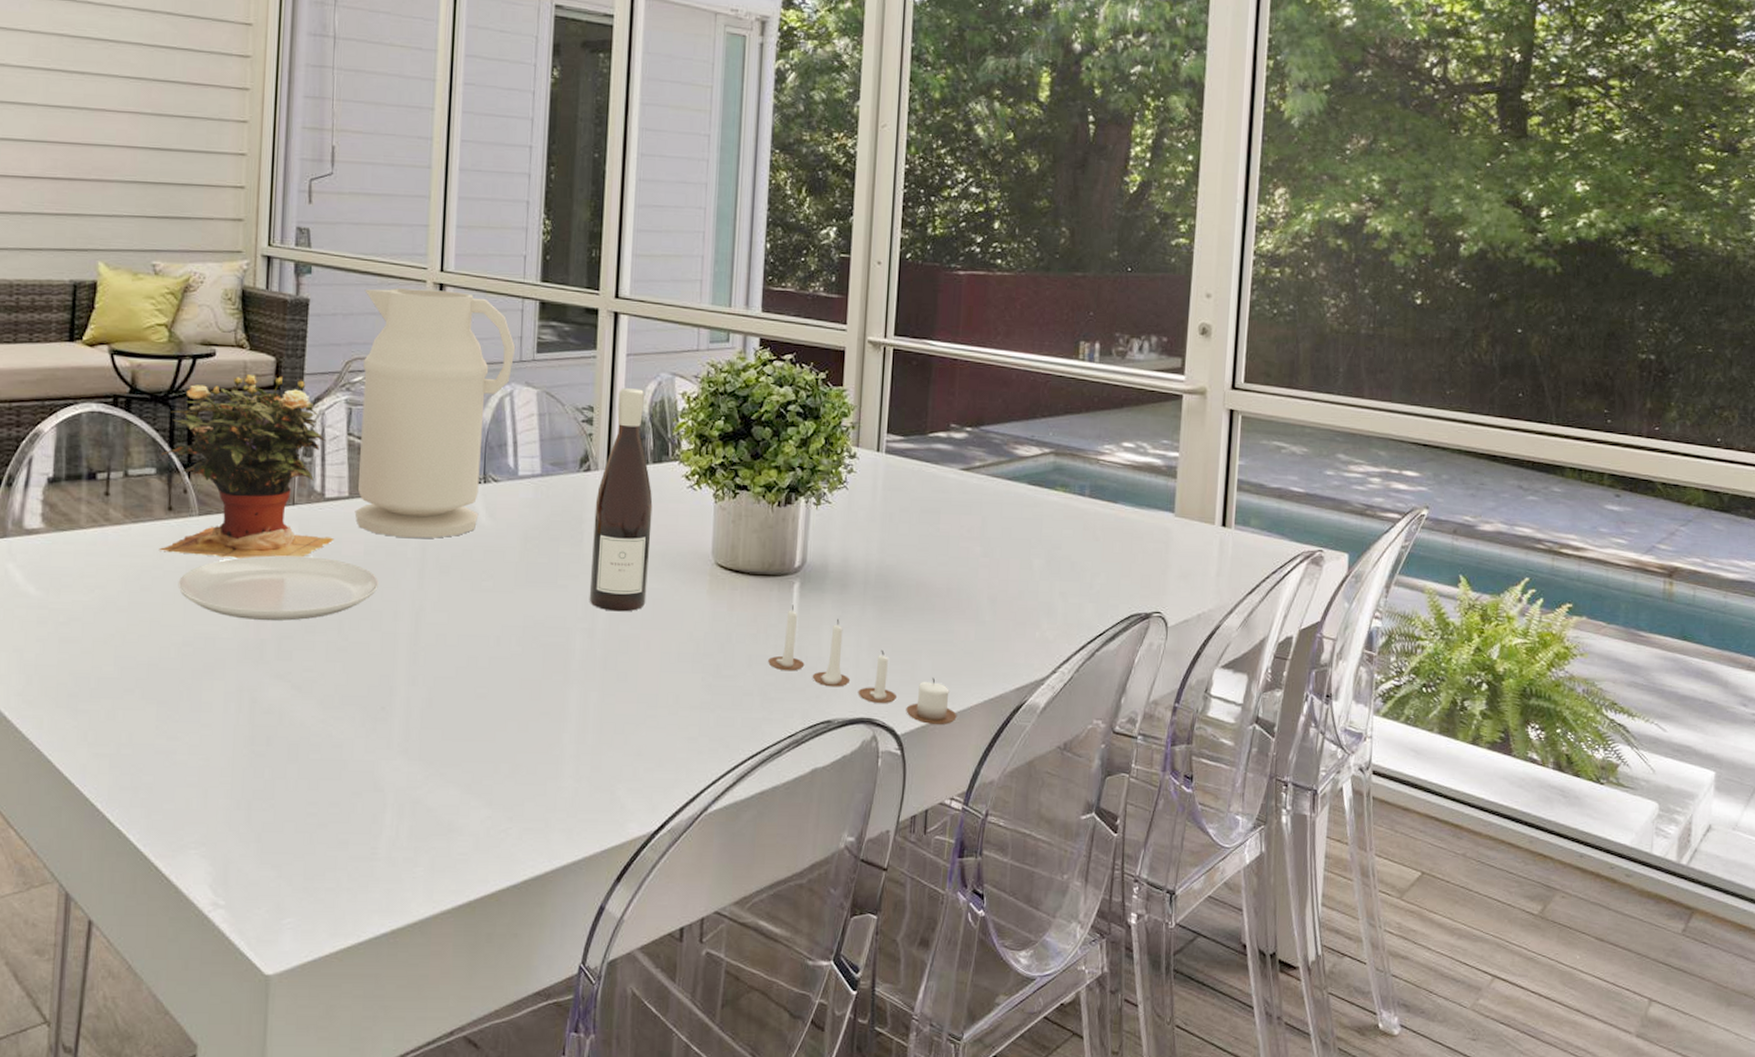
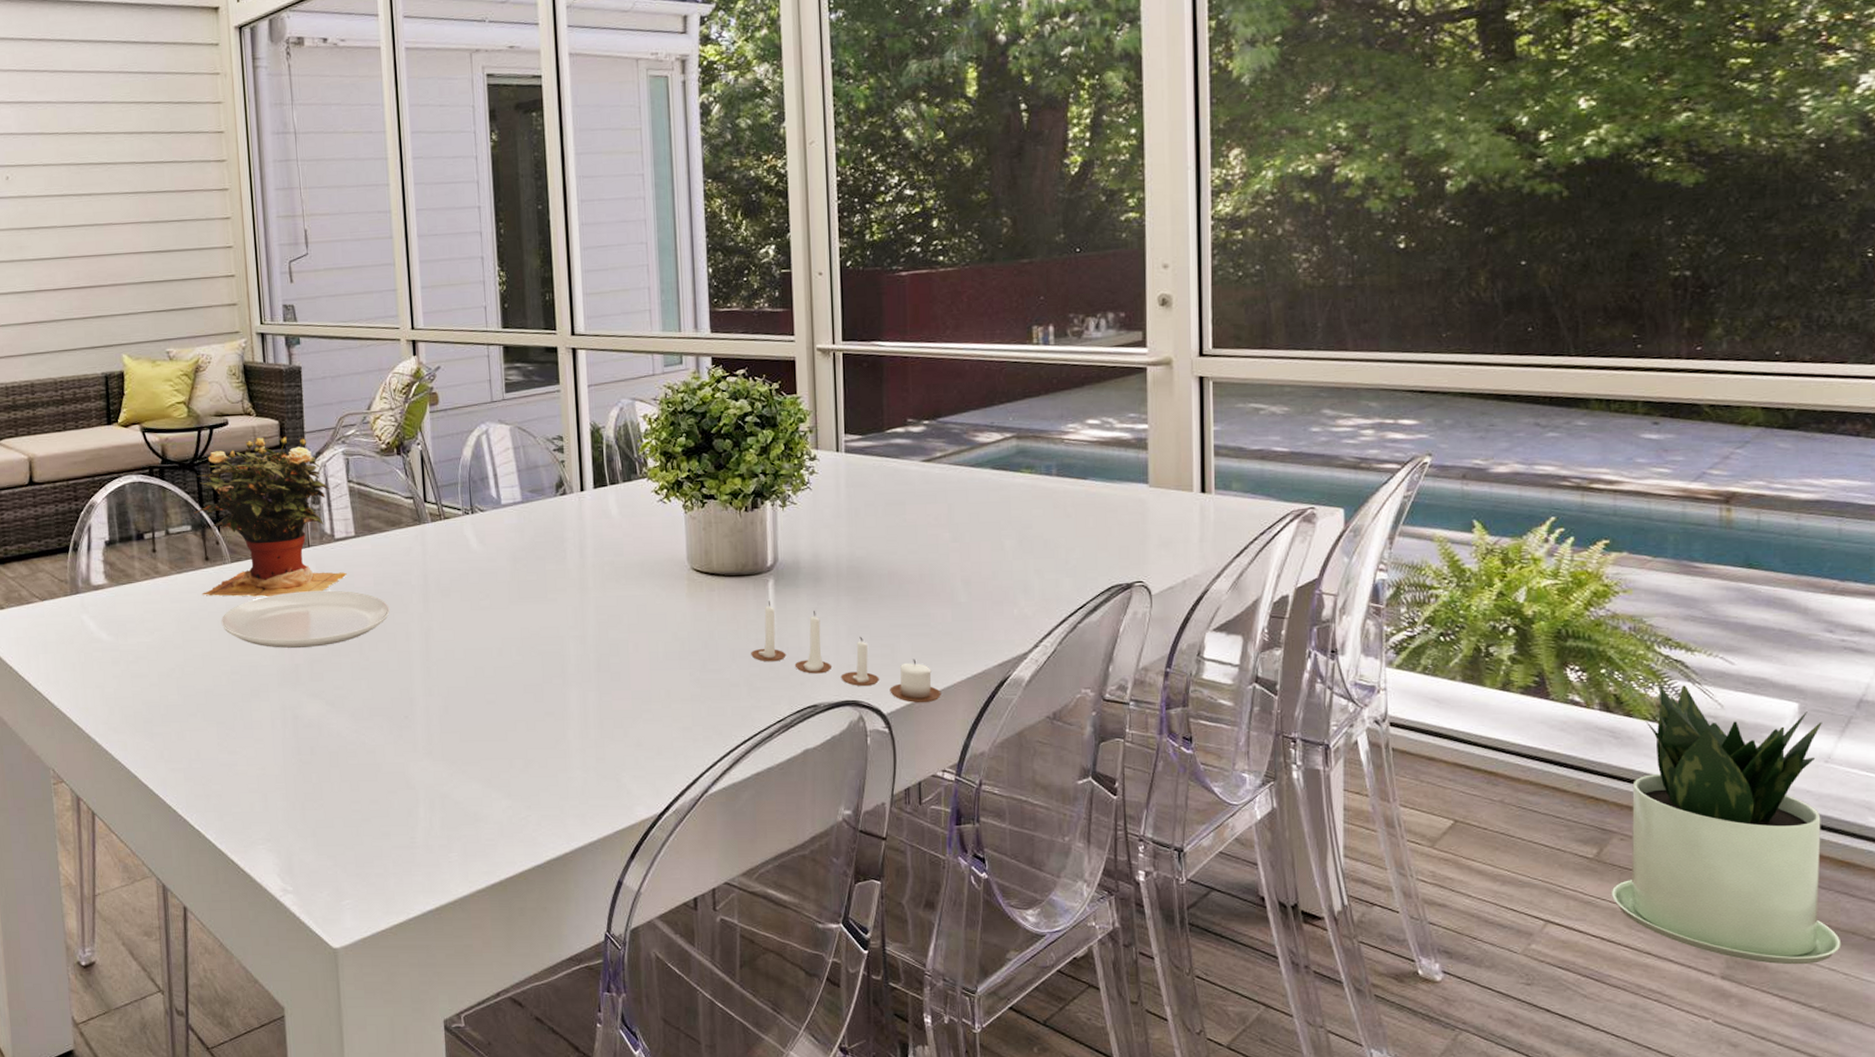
water jug: present [354,288,516,539] -> none [347,345,487,568]
bottle: present [589,388,653,612] -> none [574,416,630,619]
planter: none [1550,748,1736,1025] -> present [1611,685,1842,965]

